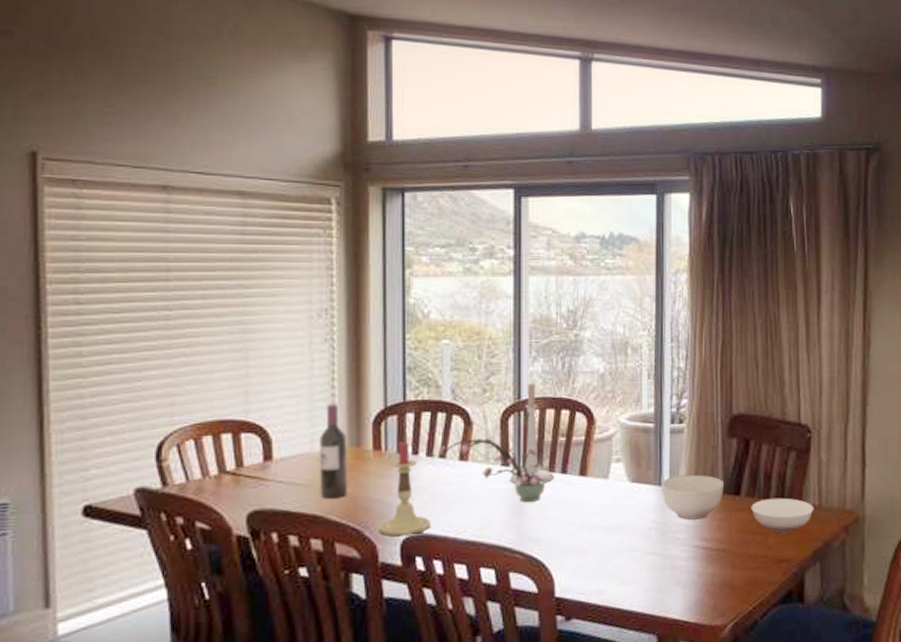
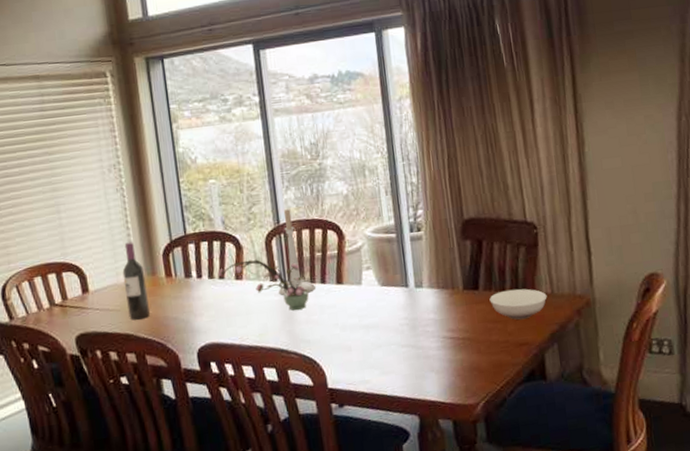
candlestick: present [380,441,430,537] -> none [179,268,219,347]
bowl: present [661,474,725,520] -> none [407,274,464,315]

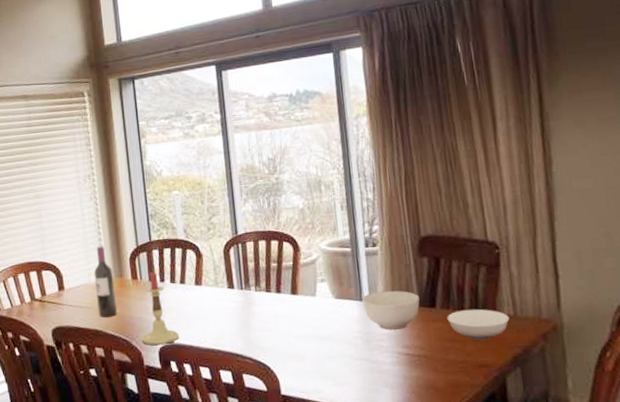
candlestick: none [179,268,219,347] -> present [142,272,179,346]
flower arrangement: present [217,259,309,310] -> none [179,267,264,317]
candlestick: present [279,208,315,295] -> none [235,220,271,302]
bowl: none [407,274,464,315] -> present [362,290,420,330]

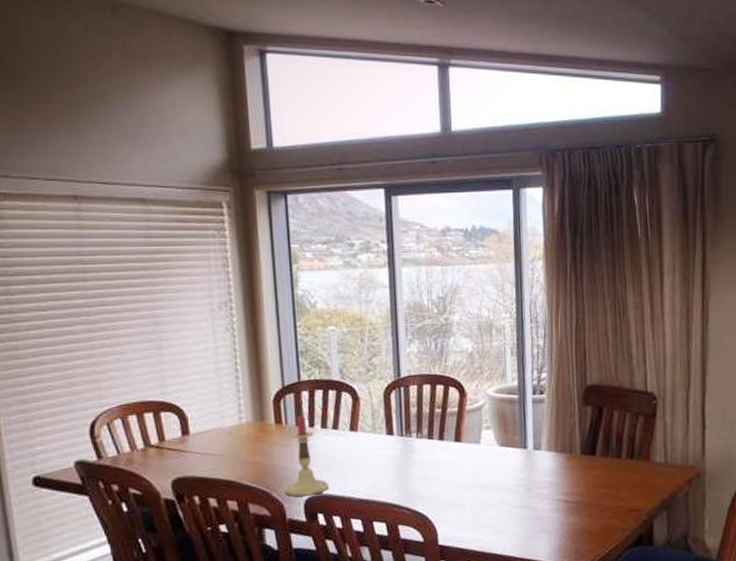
wine bottle: present [93,246,117,318] -> none [228,385,255,467]
bowl: present [362,290,420,330] -> none [526,438,582,478]
bowl: present [447,309,510,340] -> none [605,456,661,487]

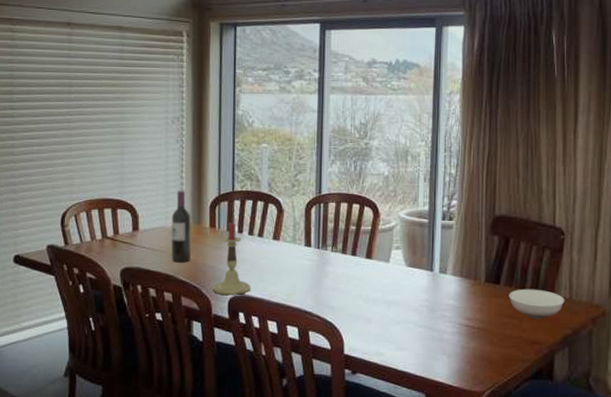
wine bottle: none [228,385,255,467] -> present [171,190,191,263]
bowl: none [605,456,661,487] -> present [509,289,565,319]

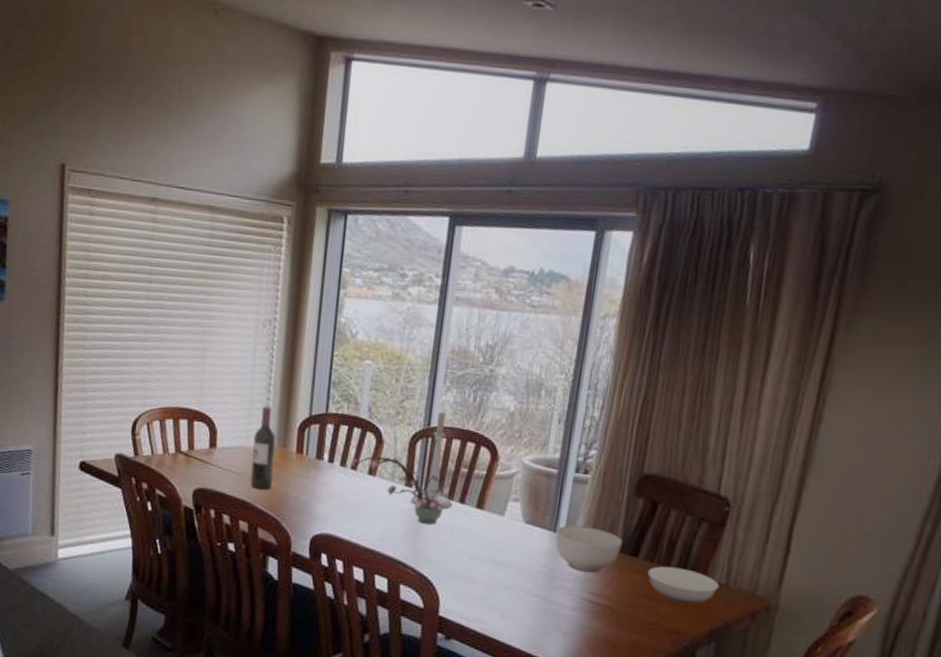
candlestick: present [213,222,250,296] -> none [294,449,337,534]
flower arrangement: none [257,223,339,276] -> present [351,456,443,525]
candlestick: none [311,180,346,262] -> present [411,411,452,509]
bowl: none [433,263,487,302] -> present [556,525,624,573]

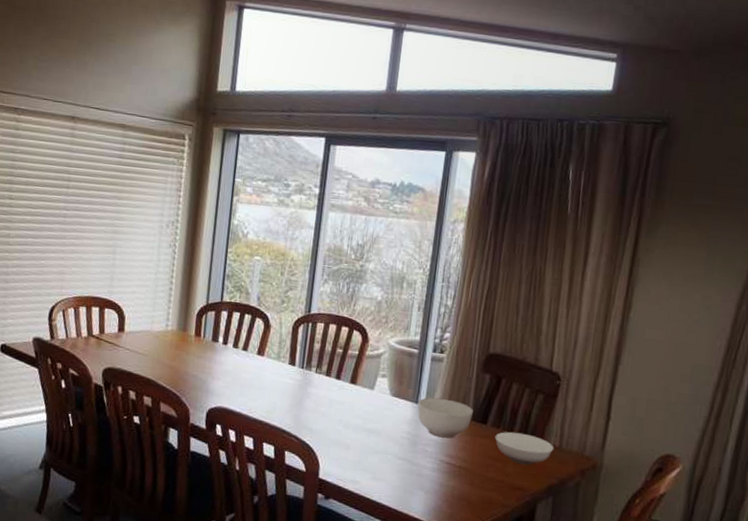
wine bottle: present [250,406,276,490] -> none [154,295,177,369]
flower arrangement: present [351,456,443,525] -> none [242,338,322,398]
candlestick: present [411,411,452,509] -> none [294,300,330,385]

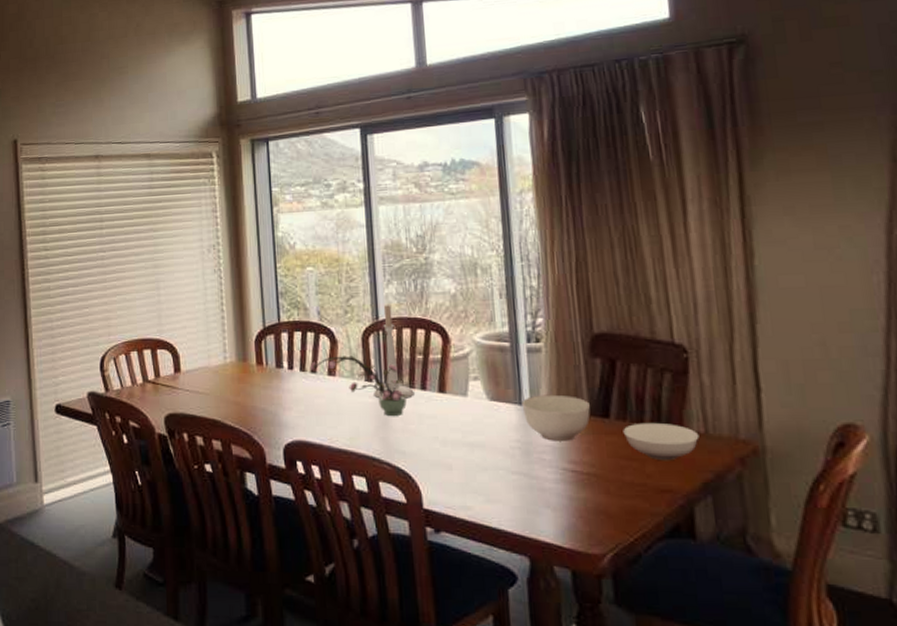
flower arrangement: none [242,338,322,398] -> present [310,355,407,416]
candlestick: none [294,300,330,385] -> present [374,304,414,399]

